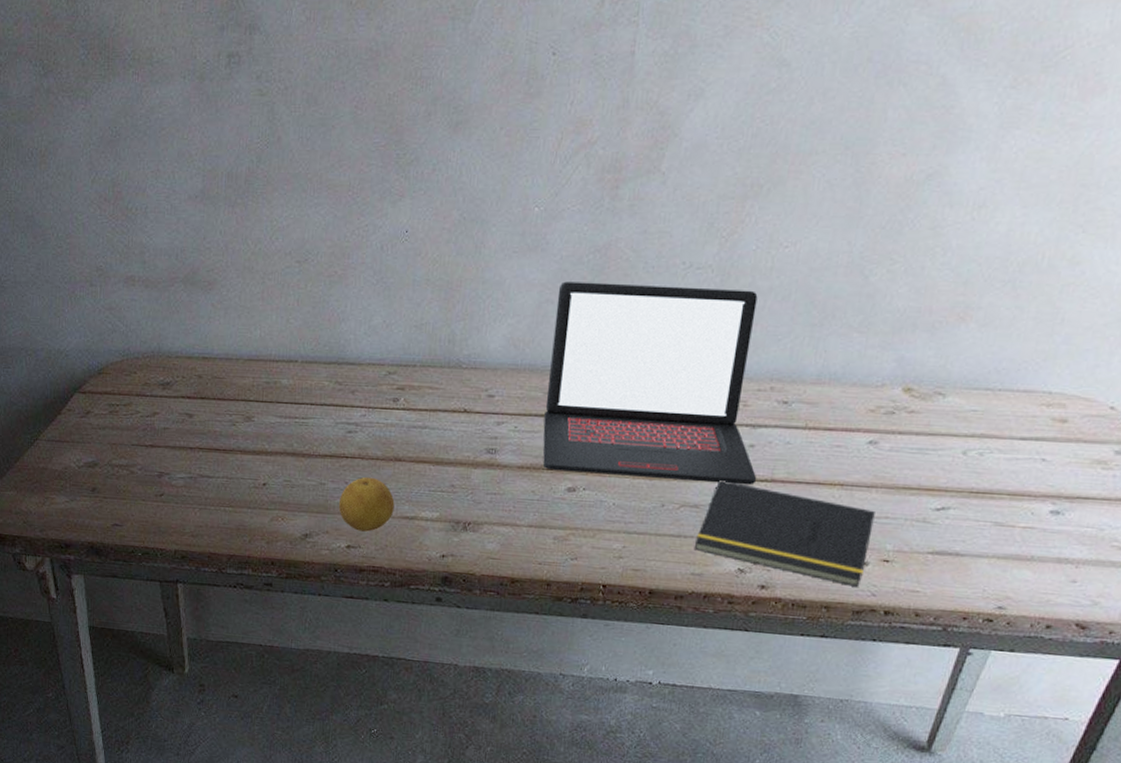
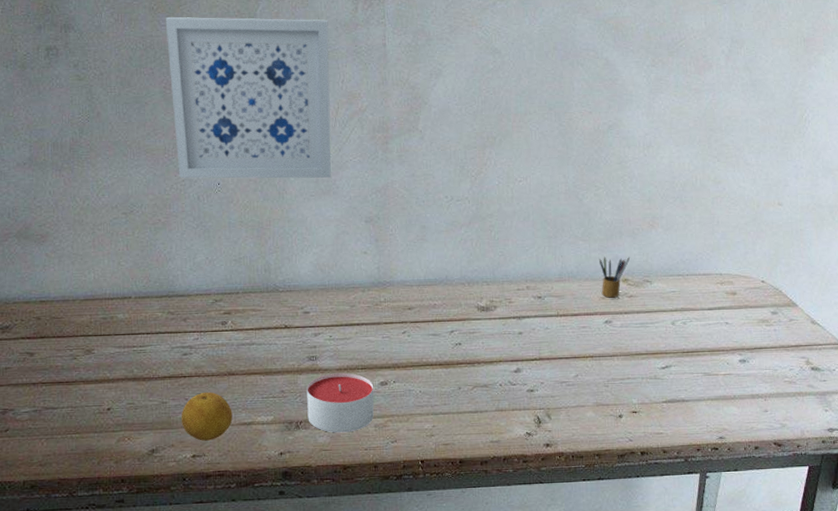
wall art: none [362,13,564,231] -> present [165,16,331,179]
candle: none [477,471,559,542] -> present [307,372,374,433]
laptop: present [542,281,758,485] -> none [351,214,528,369]
notepad: present [693,480,875,588] -> none [489,363,620,436]
pencil box: none [871,356,921,412] -> present [598,256,630,298]

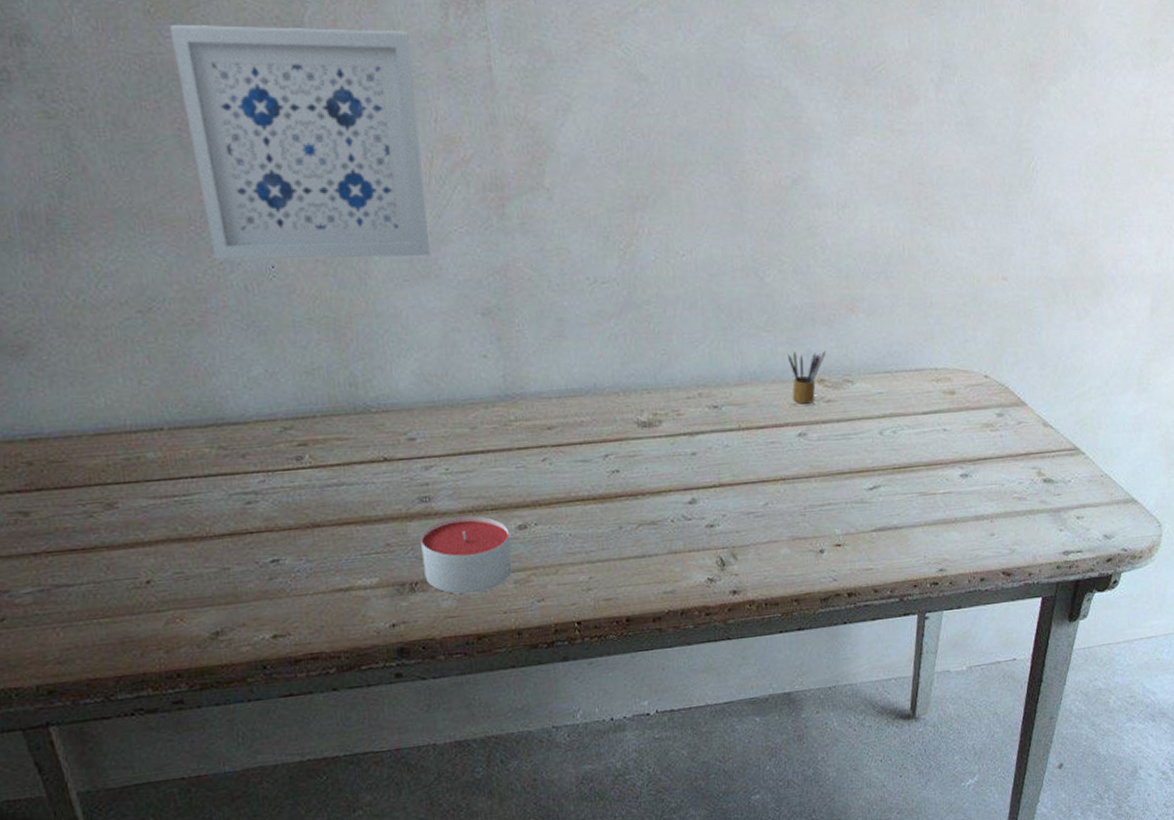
fruit: present [181,391,233,441] -> none [251,550,324,616]

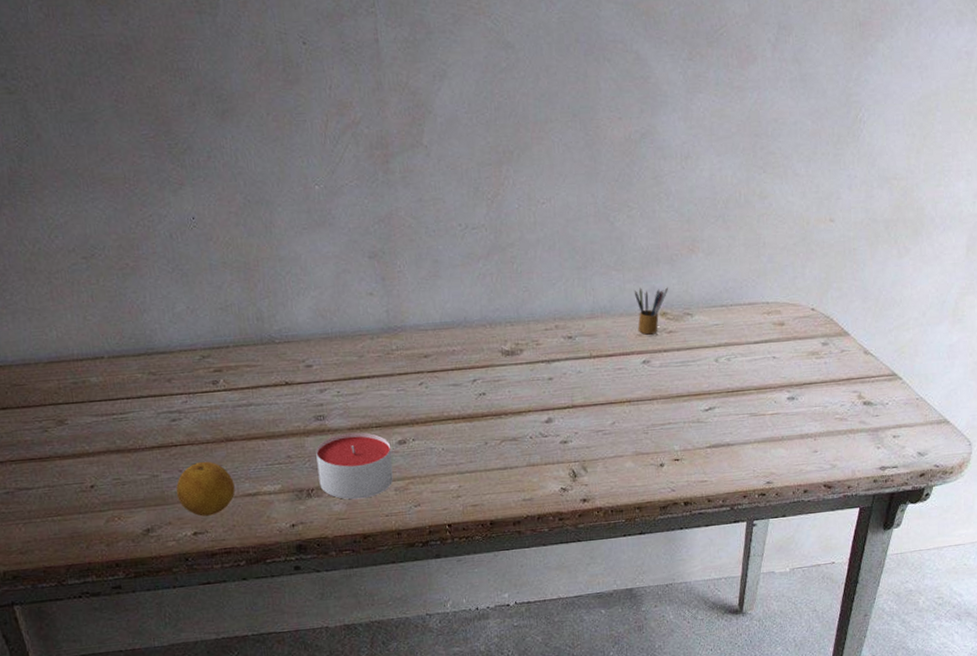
wall art: present [169,24,430,260] -> none [107,9,325,213]
fruit: none [251,550,324,616] -> present [176,461,235,517]

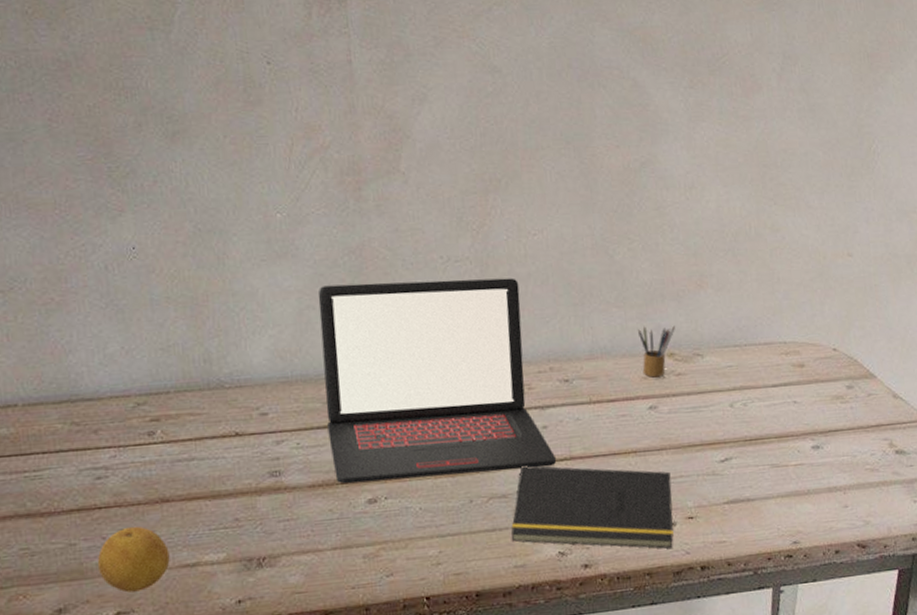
candle: present [316,432,393,500] -> none [269,490,361,570]
laptop: none [352,243,560,428] -> present [318,278,556,484]
notepad: none [520,412,662,487] -> present [510,465,674,549]

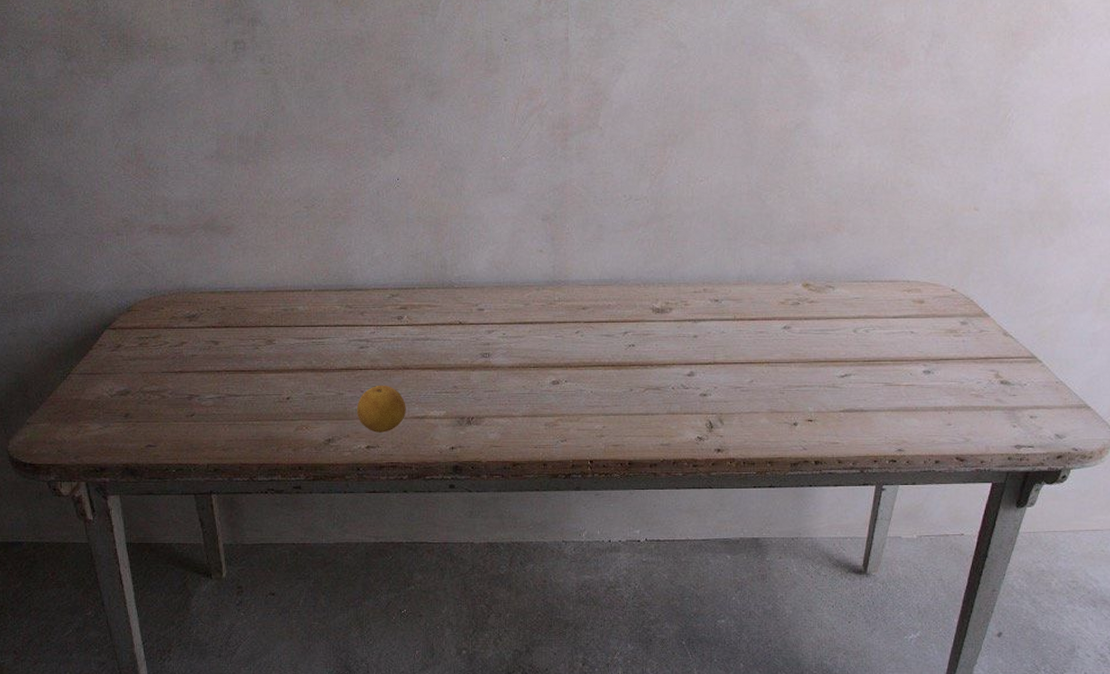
laptop: present [318,278,556,484] -> none [527,214,702,368]
notepad: present [510,465,674,549] -> none [660,366,796,444]
pencil box: present [637,325,675,378] -> none [779,260,812,303]

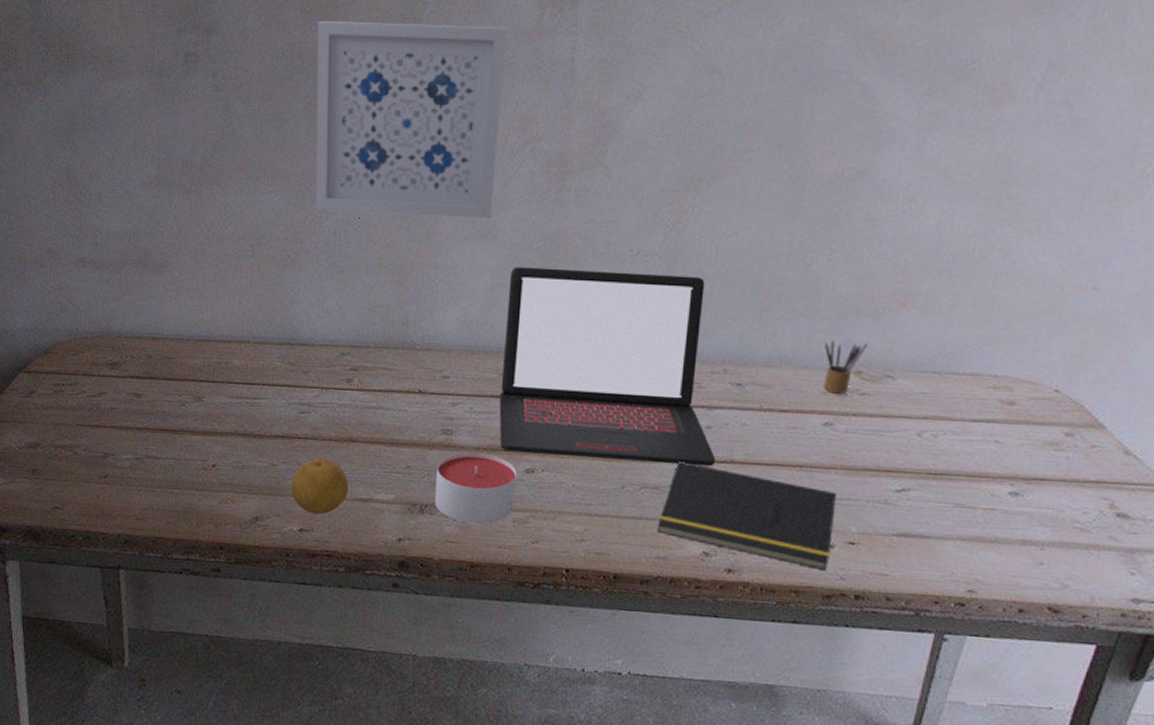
wall art: none [349,10,511,175] -> present [315,20,507,219]
candle: none [479,370,546,430] -> present [434,452,517,525]
laptop: none [527,214,702,368] -> present [499,267,715,467]
notepad: none [660,366,796,444] -> present [656,462,836,572]
pencil box: none [779,260,812,303] -> present [823,340,867,394]

